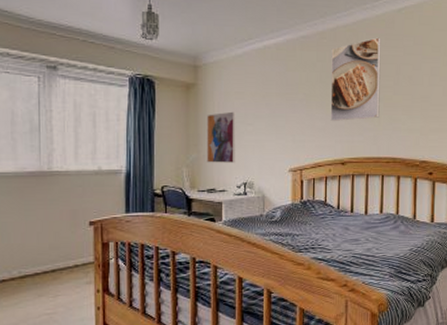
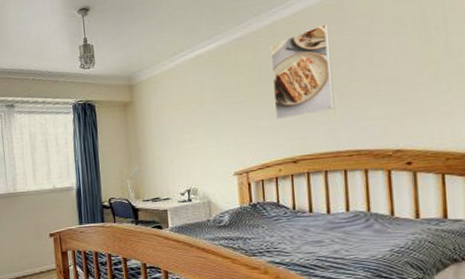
wall art: present [207,111,237,164] -> none [145,122,178,174]

